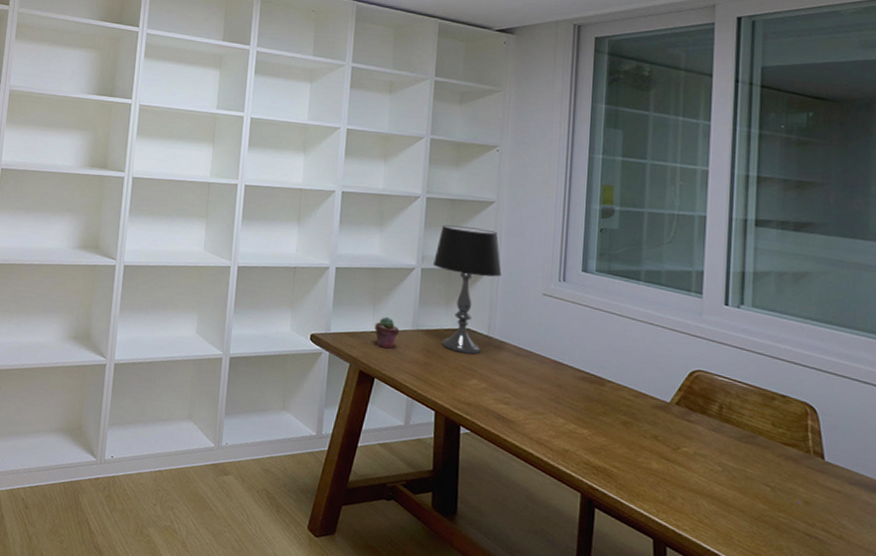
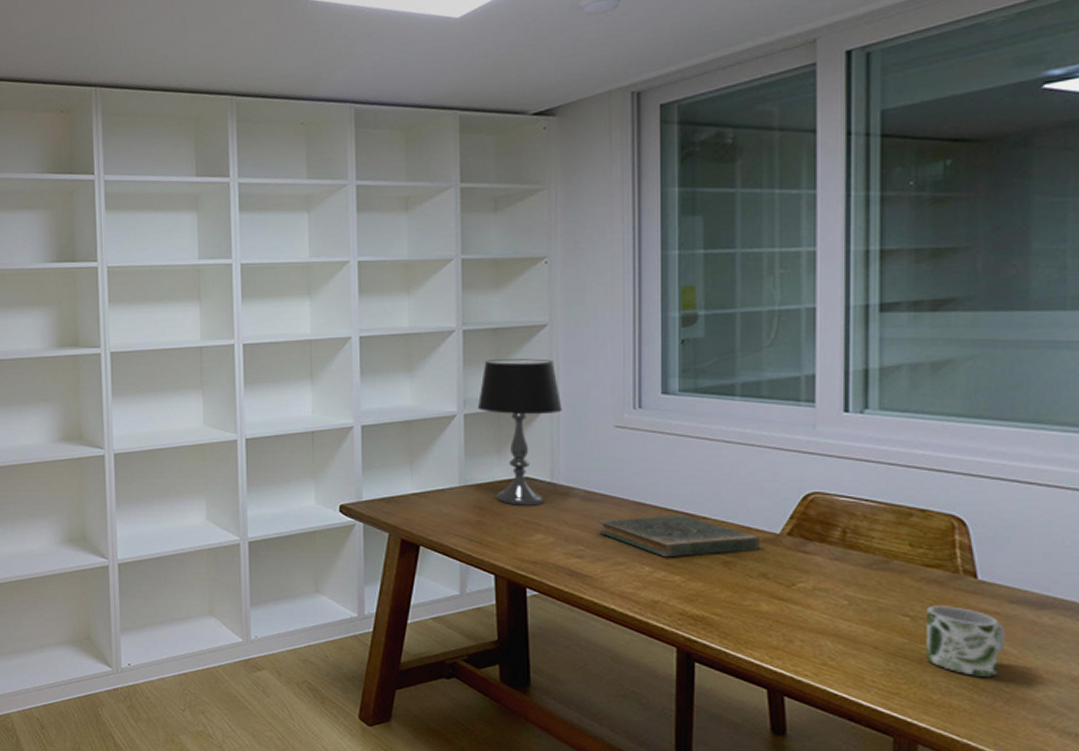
potted succulent: present [374,316,400,350] -> none [414,474,445,512]
book: none [523,373,653,415] -> present [598,515,759,558]
mug: none [782,479,846,547] -> present [926,605,1006,677]

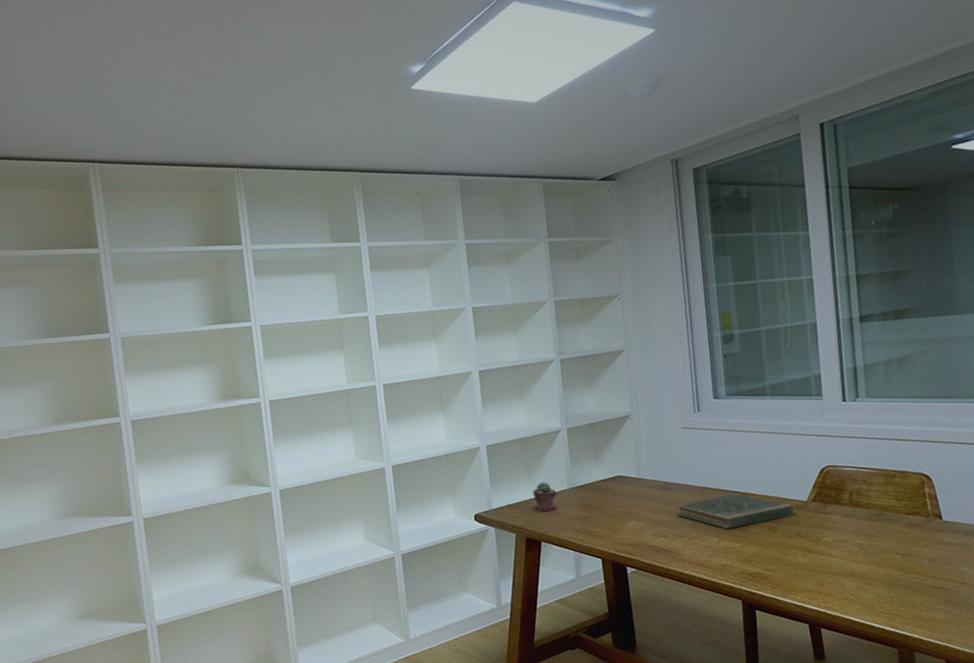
potted succulent: none [414,474,445,512] -> present [533,481,557,513]
table lamp: present [477,358,562,506] -> none [576,378,642,500]
mug: present [926,605,1006,677] -> none [911,542,965,594]

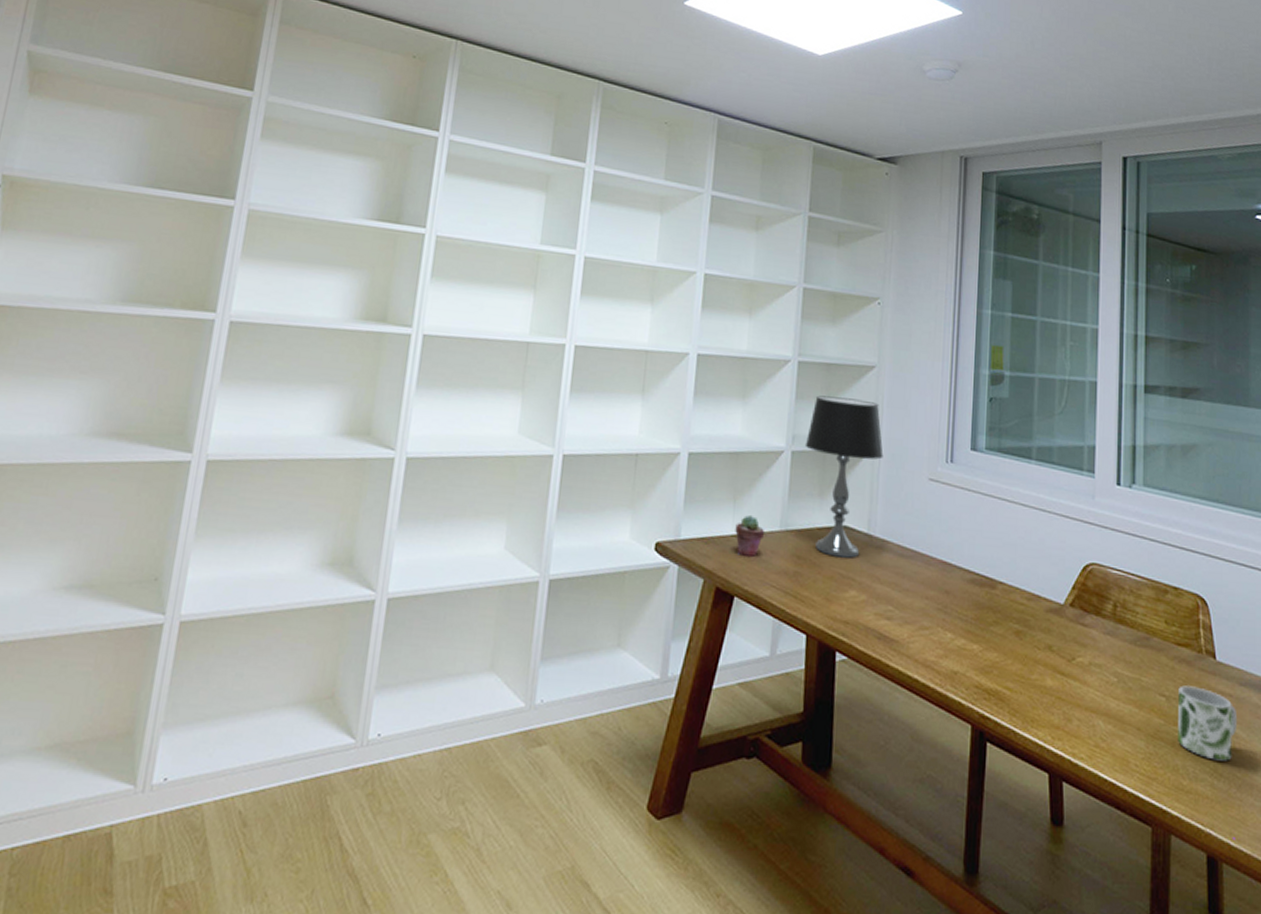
table lamp: none [576,378,642,500] -> present [804,395,884,558]
book: present [675,494,794,529] -> none [907,577,1047,624]
mug: none [911,542,965,594] -> present [1178,685,1238,761]

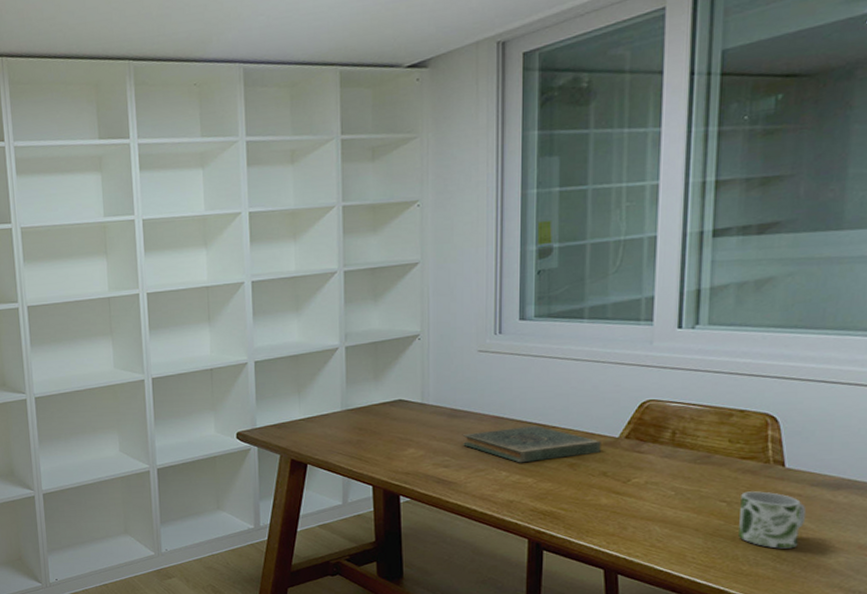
potted succulent: present [735,514,765,558] -> none [302,401,329,435]
table lamp: present [804,395,884,558] -> none [357,294,432,425]
book: none [907,577,1047,624] -> present [462,426,601,463]

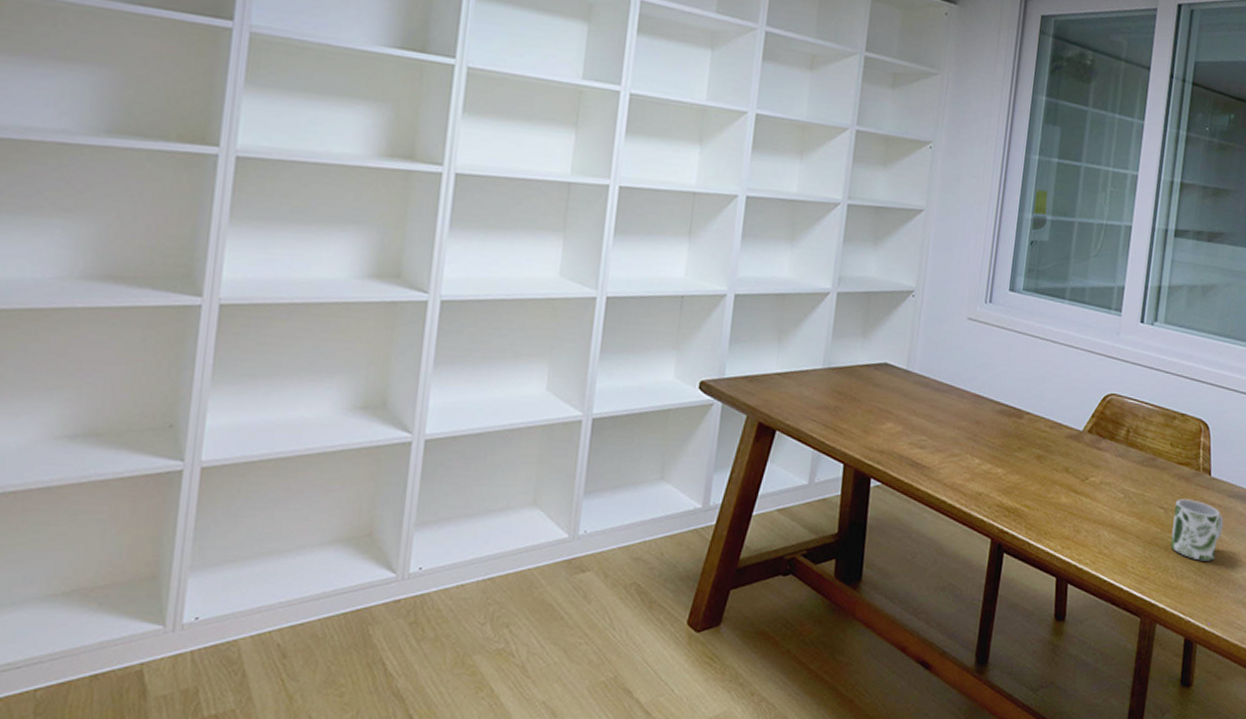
book: present [462,426,601,463] -> none [940,409,1067,451]

